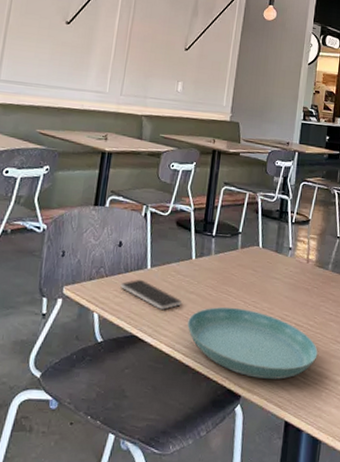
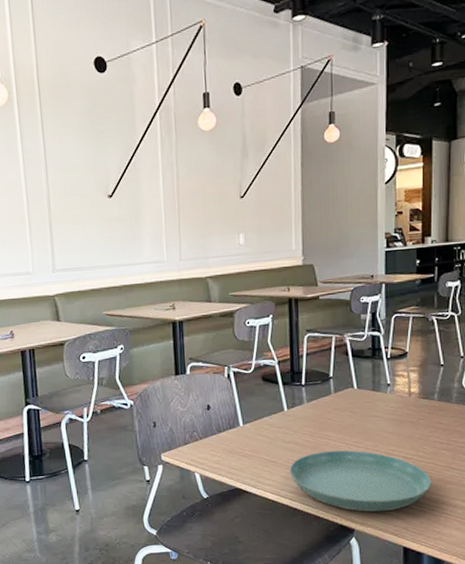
smartphone: present [120,279,182,310] -> none [216,437,280,462]

